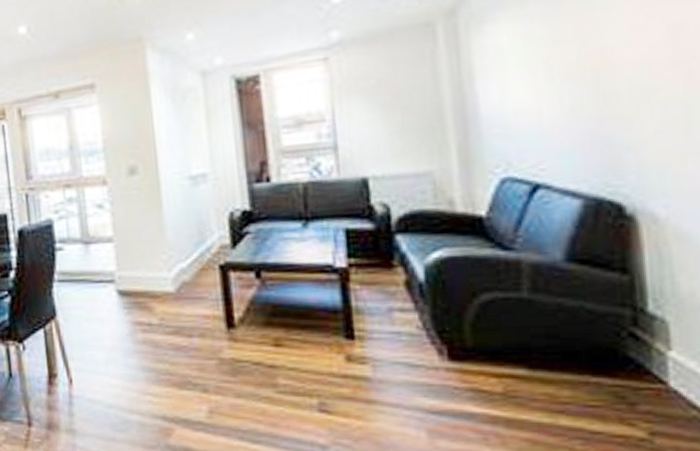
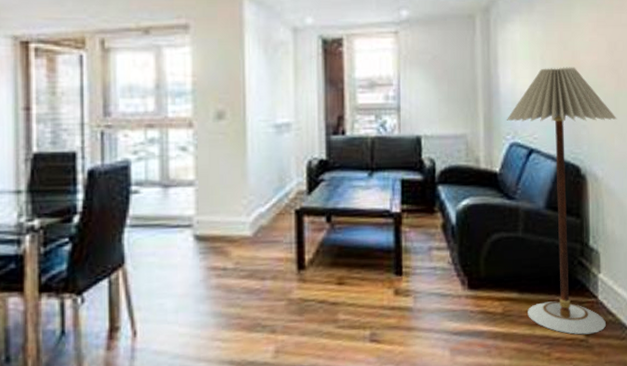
floor lamp: none [492,67,690,432] -> present [506,67,616,335]

